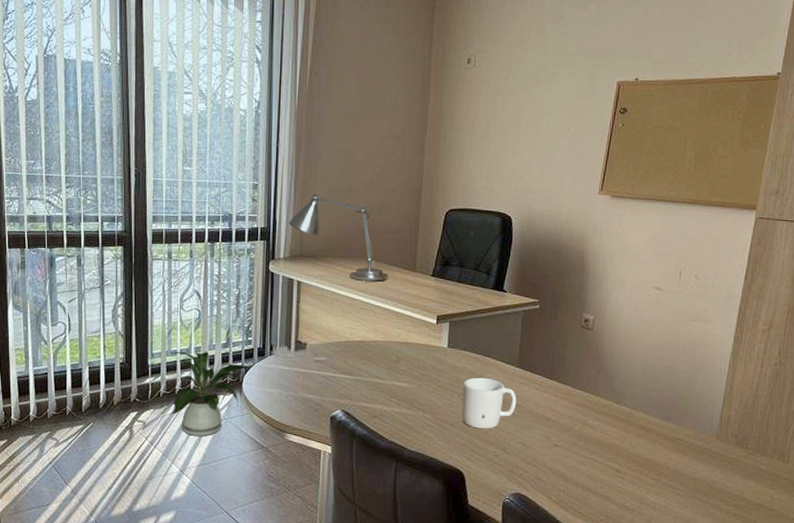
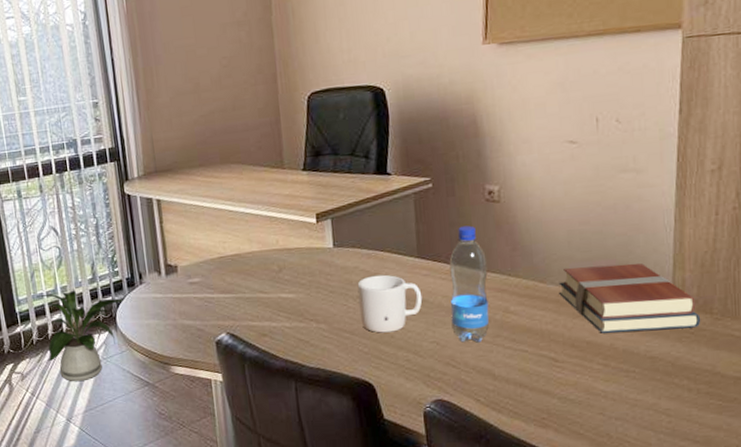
desk lamp: present [289,193,389,282] -> none [137,101,256,189]
bottle: none [537,346,575,448] -> present [449,225,490,343]
books: none [629,394,738,458] -> present [558,263,701,333]

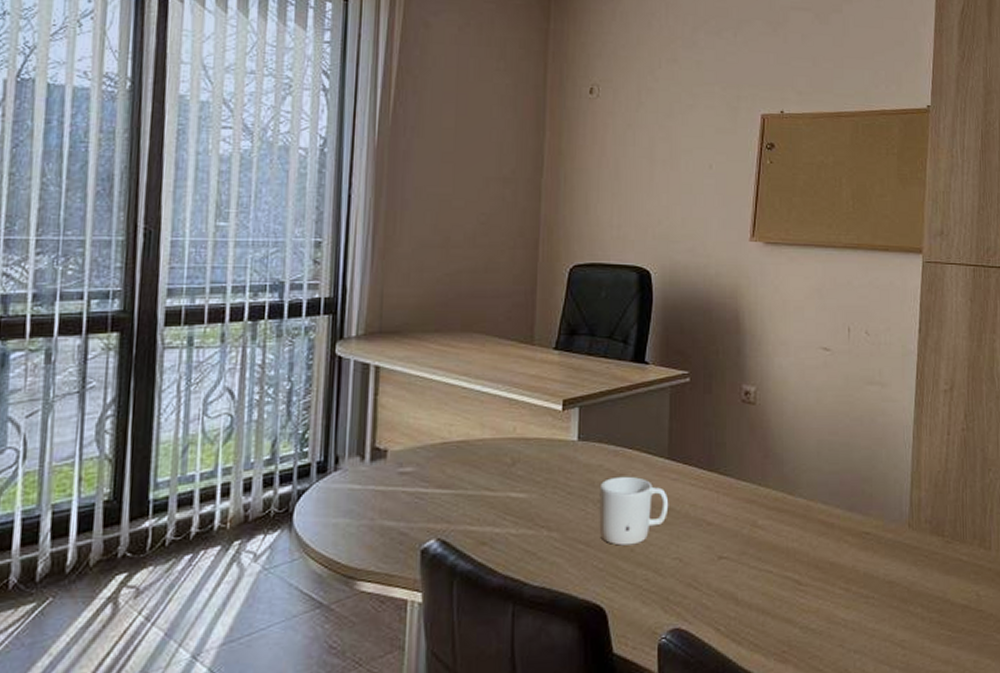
house plant: present [37,290,122,382] -> none [182,473,306,602]
bottle: present [449,225,490,343] -> none [697,427,738,561]
books: present [558,263,701,333] -> none [806,479,934,554]

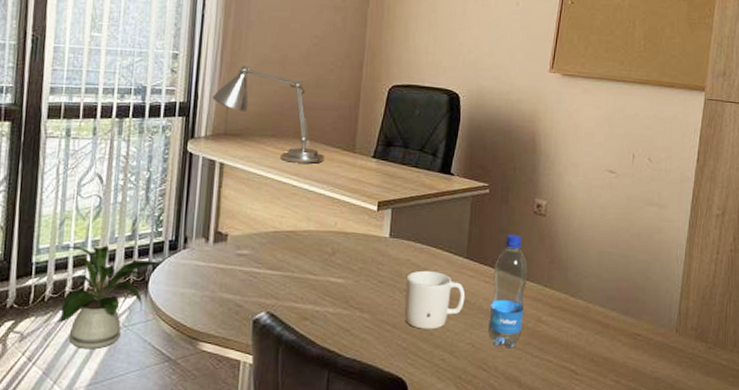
house plant: none [182,473,306,602] -> present [58,245,160,350]
desk lamp: none [363,251,499,361] -> present [212,65,325,164]
bottle: none [697,427,738,561] -> present [488,234,528,349]

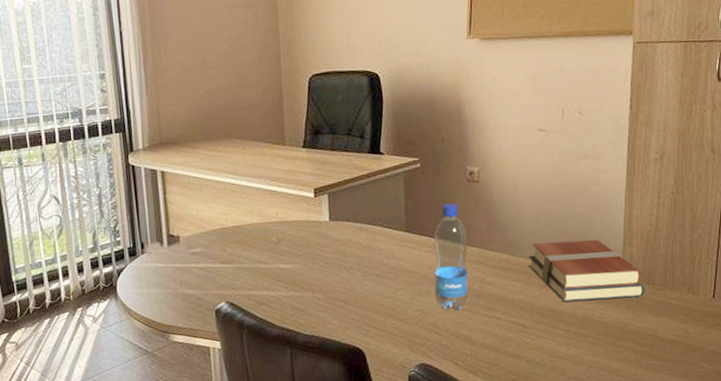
house plant: present [58,245,160,350] -> none [35,259,123,352]
desk lamp: present [212,65,325,164] -> none [143,75,258,163]
mug: present [404,270,466,330] -> none [350,247,410,302]
books: none [586,285,698,354] -> present [528,239,645,302]

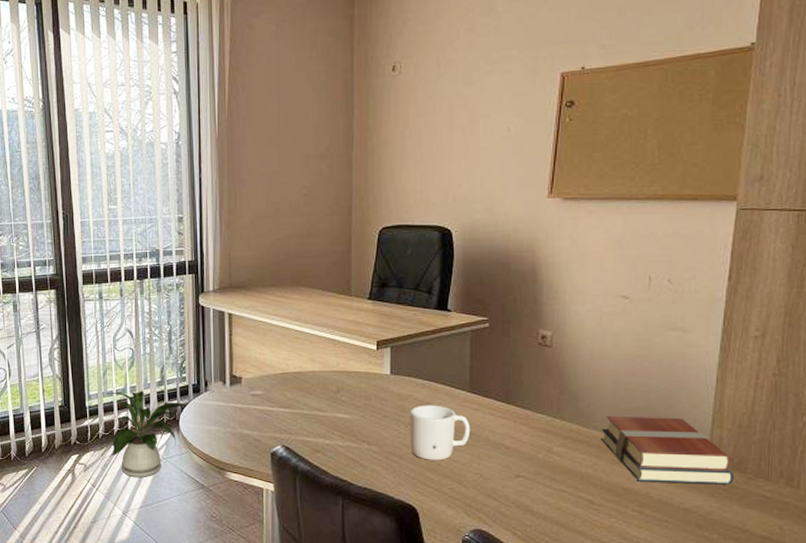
house plant: none [35,259,123,352] -> present [107,390,187,478]
mug: none [350,247,410,302] -> present [410,405,471,460]
bottle: present [434,203,468,311] -> none [496,366,534,479]

